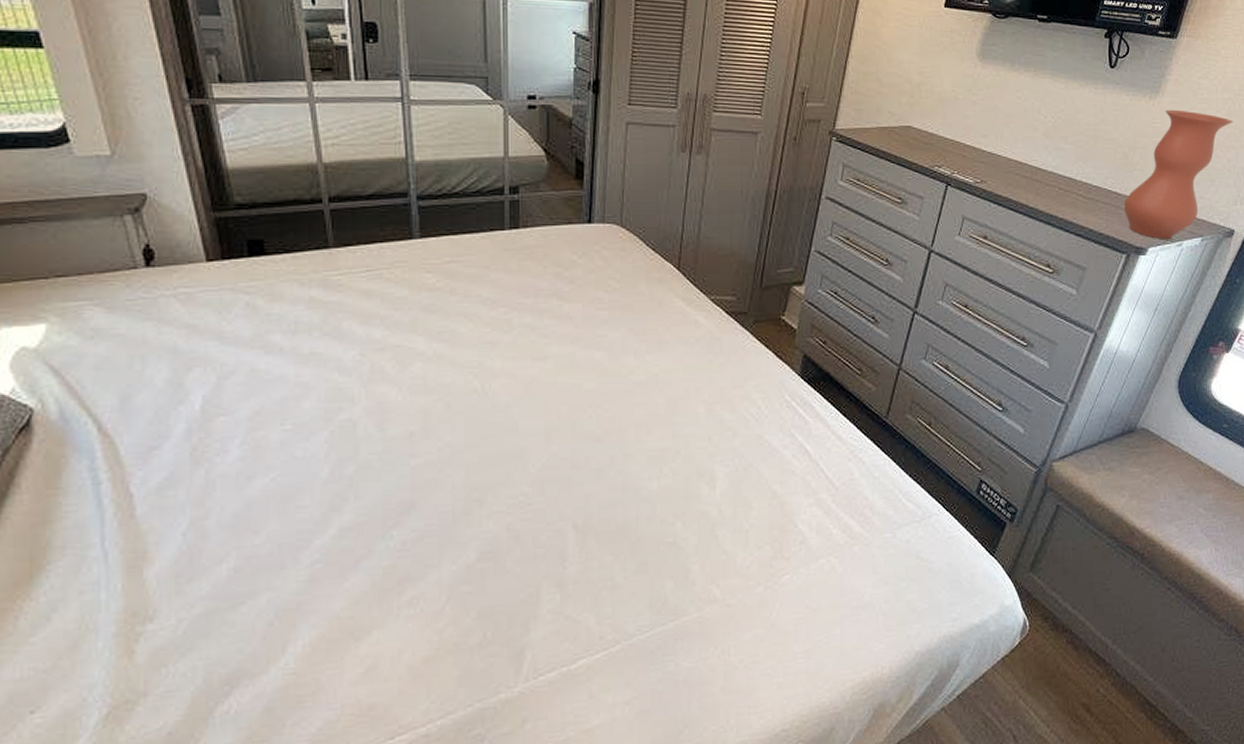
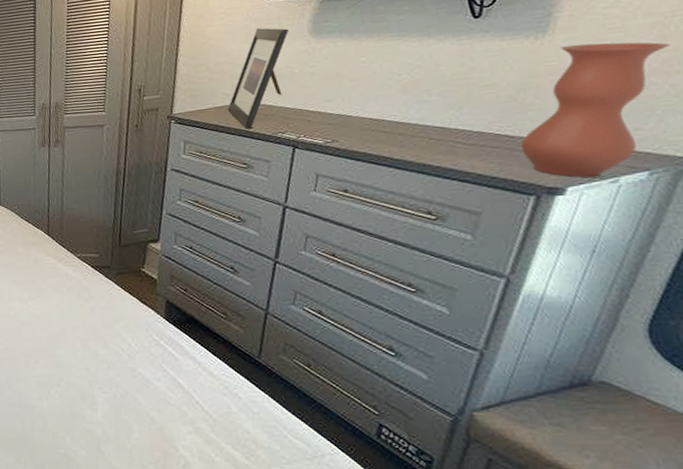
picture frame: none [890,38,960,159] -> present [227,27,289,130]

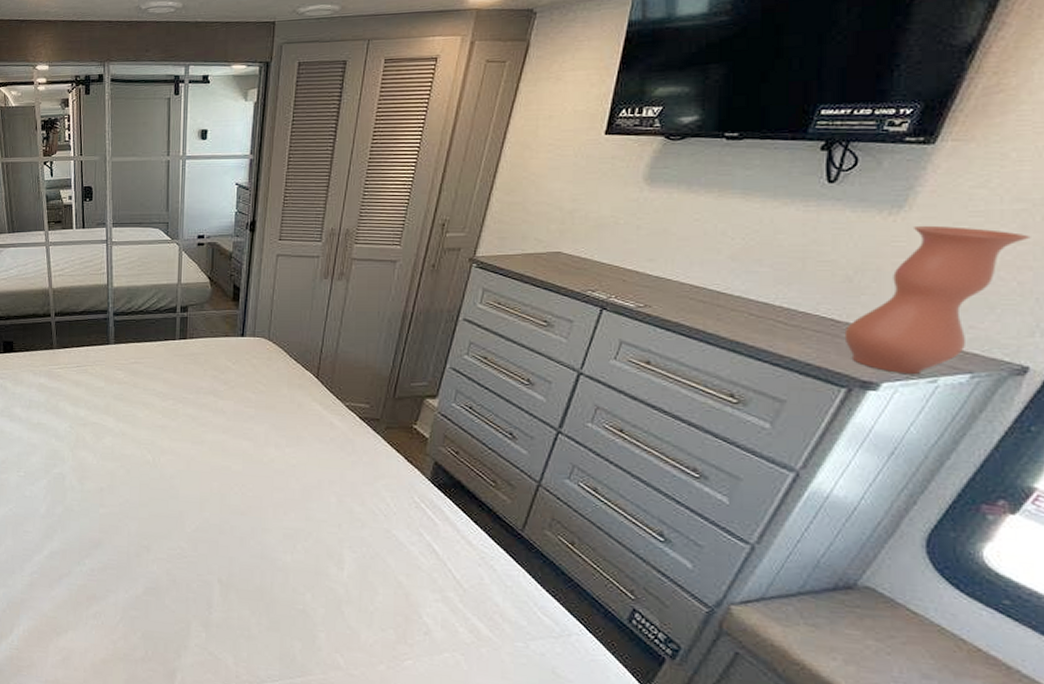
picture frame: present [227,27,289,130] -> none [537,166,623,284]

